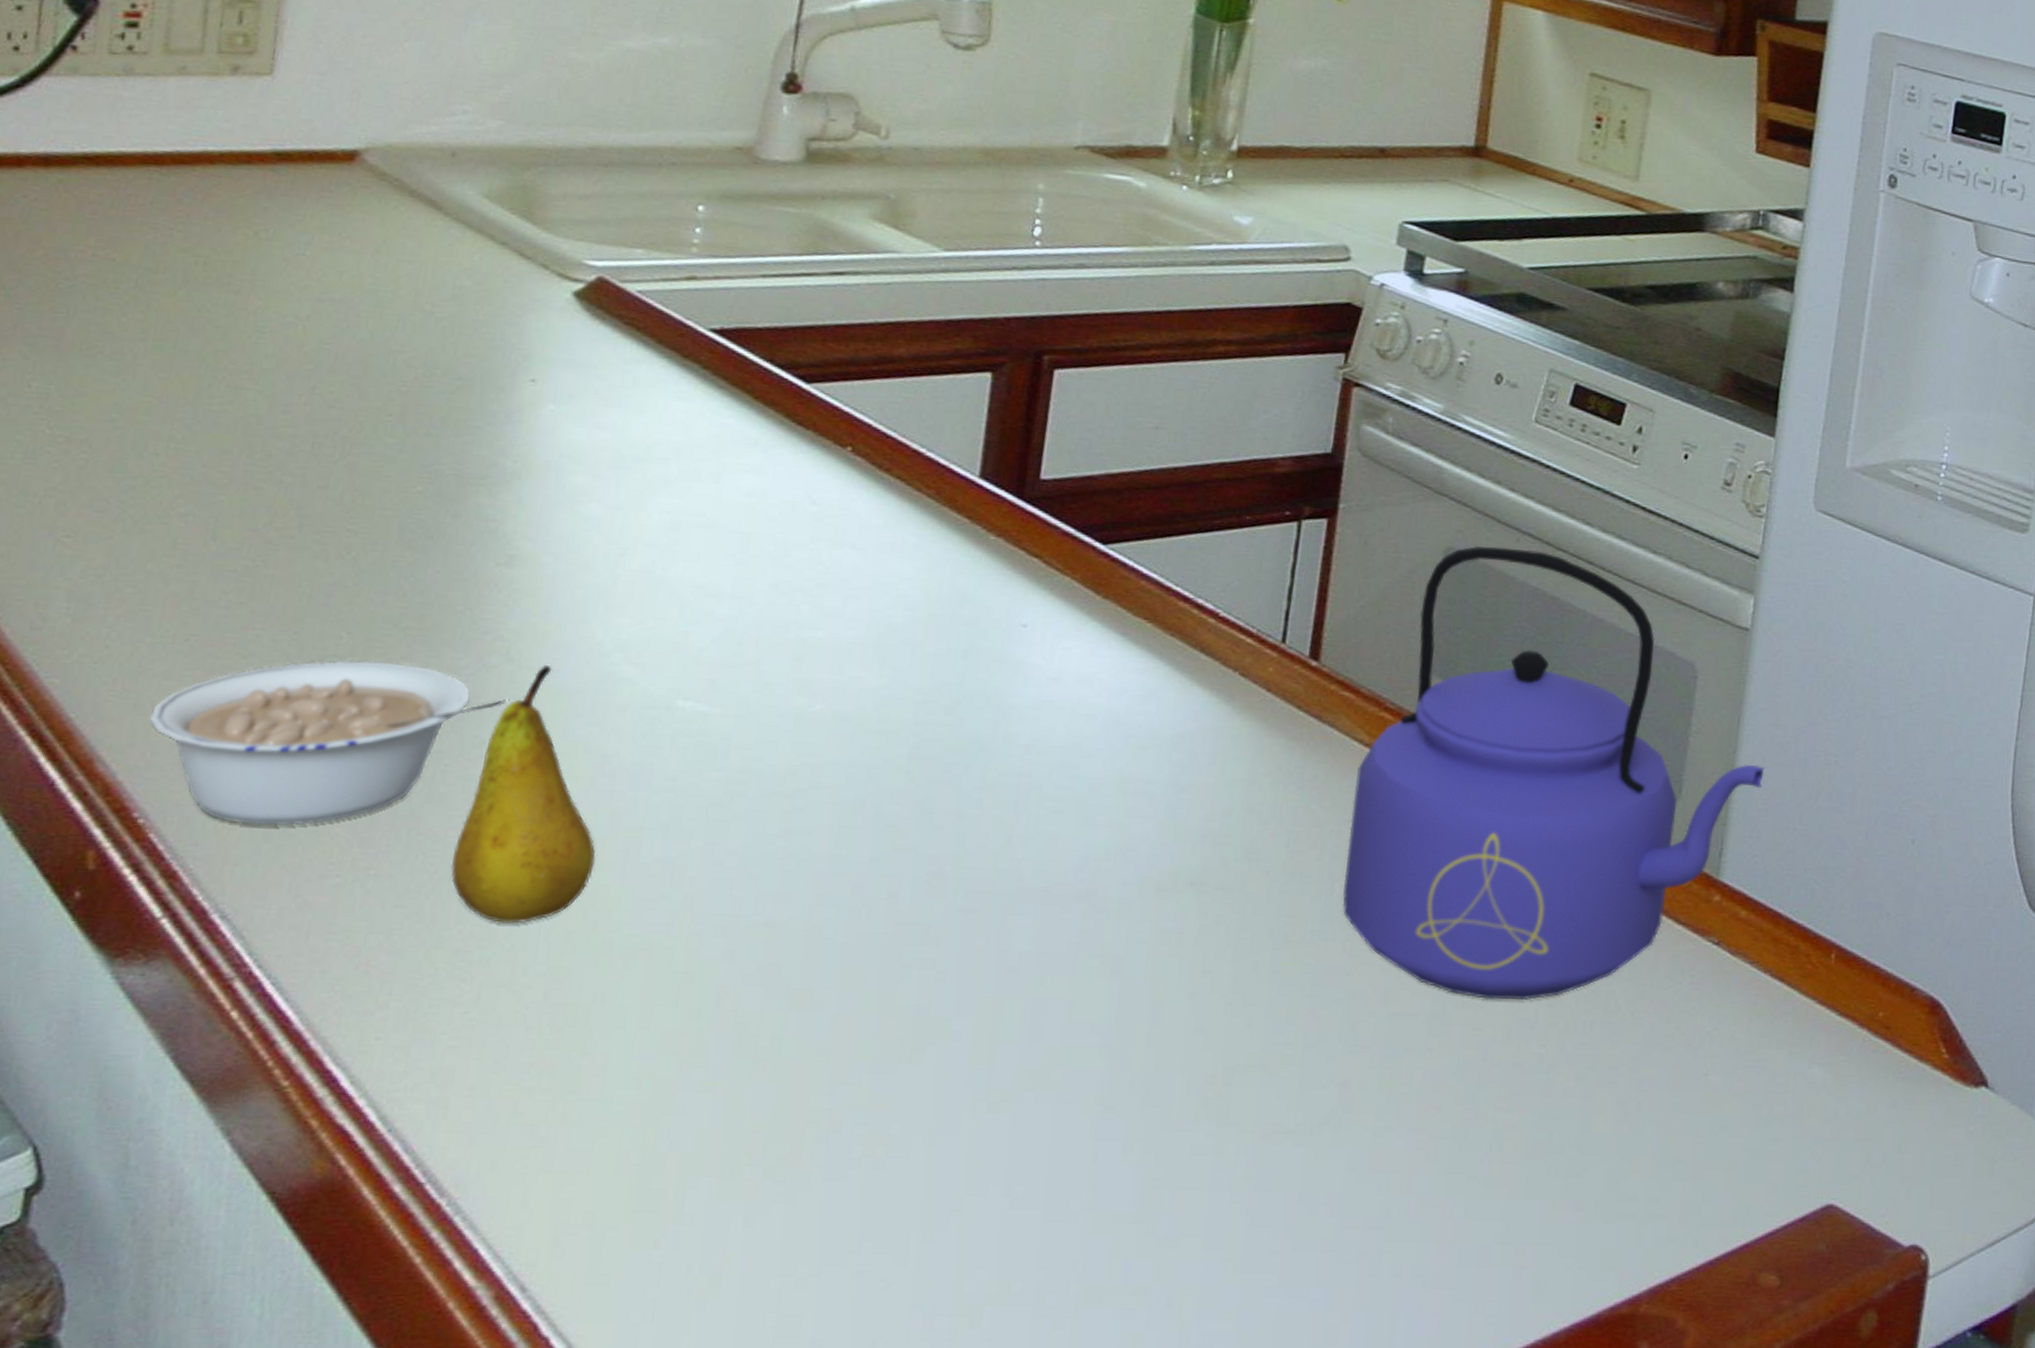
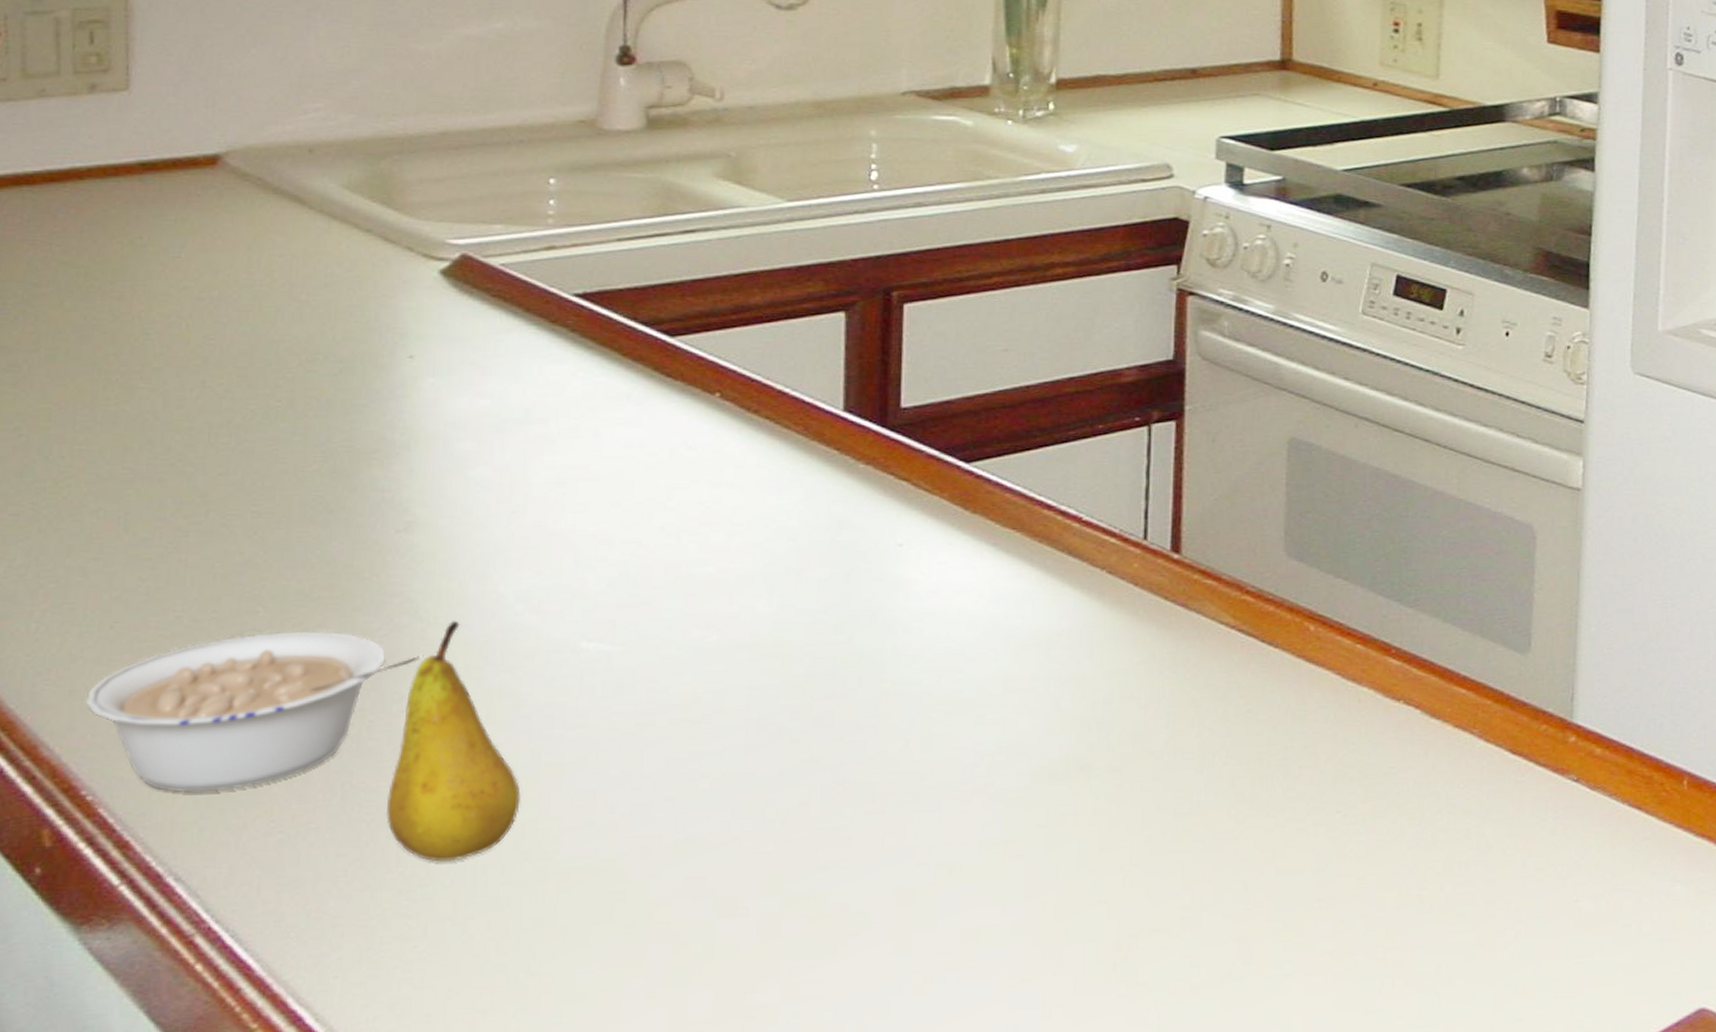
kettle: present [1342,545,1765,1000] -> none [1223,433,1607,850]

